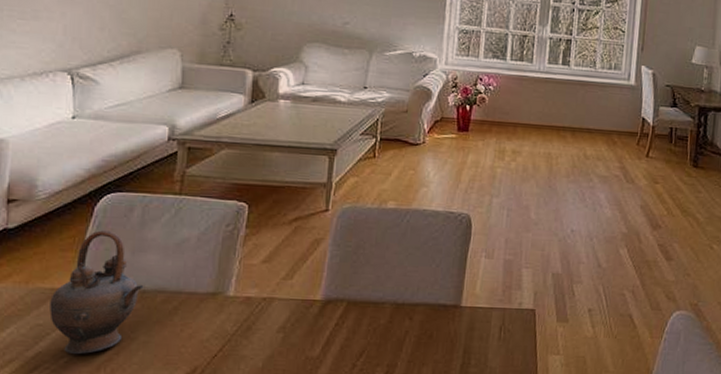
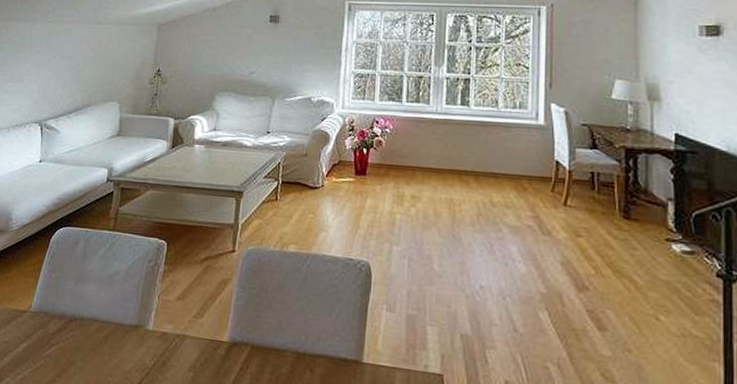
teapot: present [49,230,144,355] -> none [13,260,83,373]

